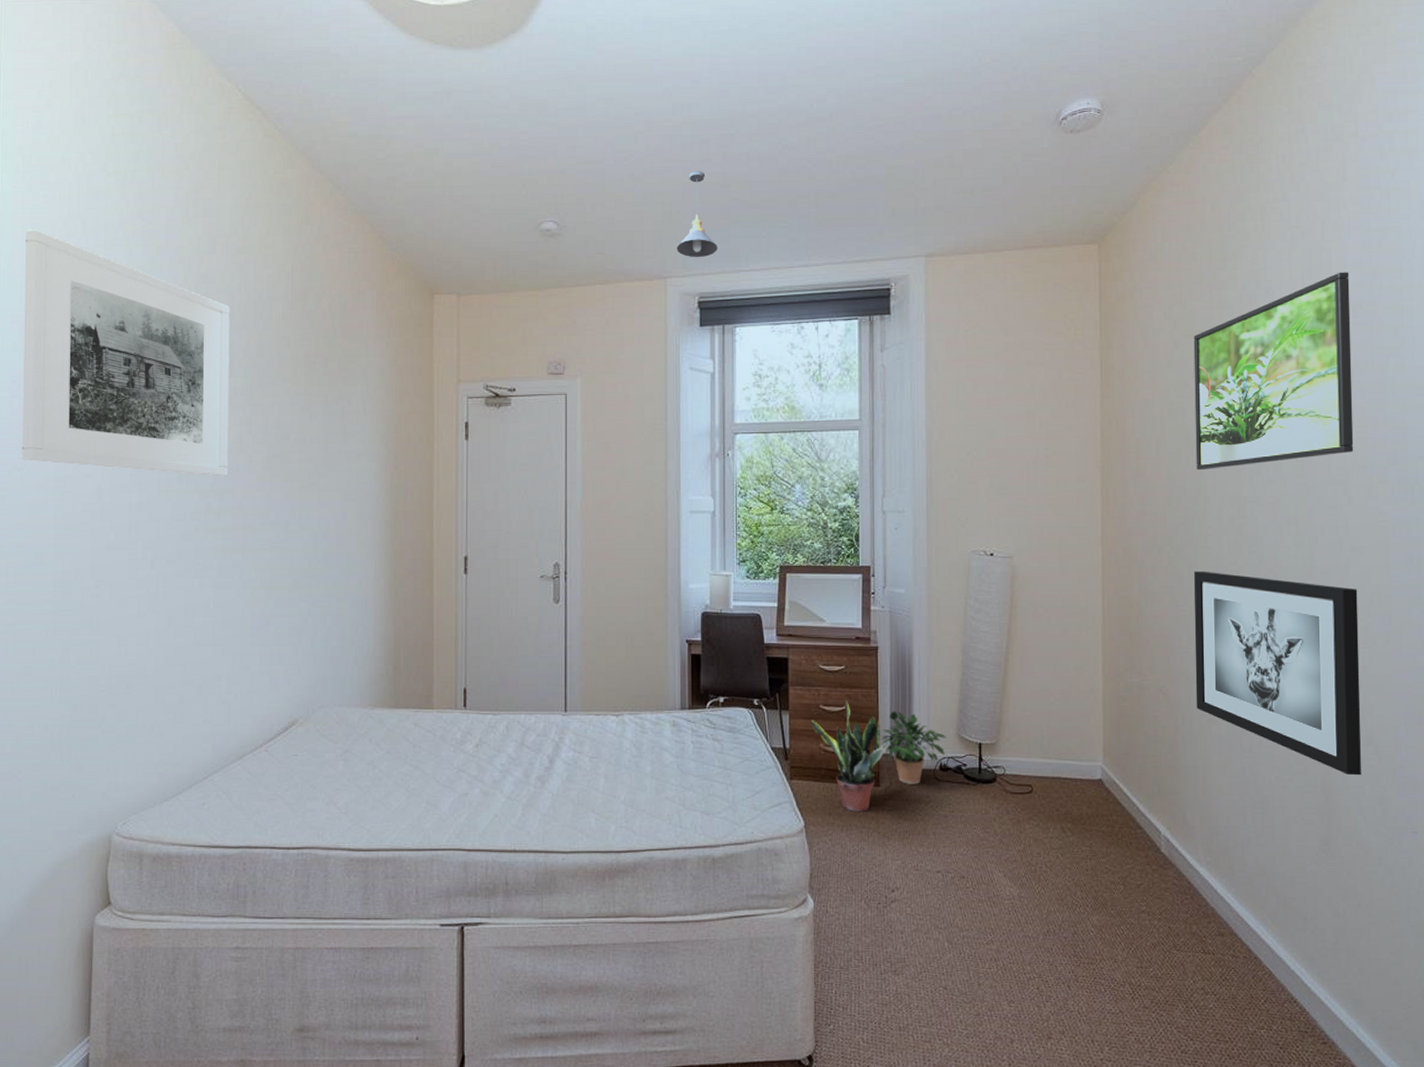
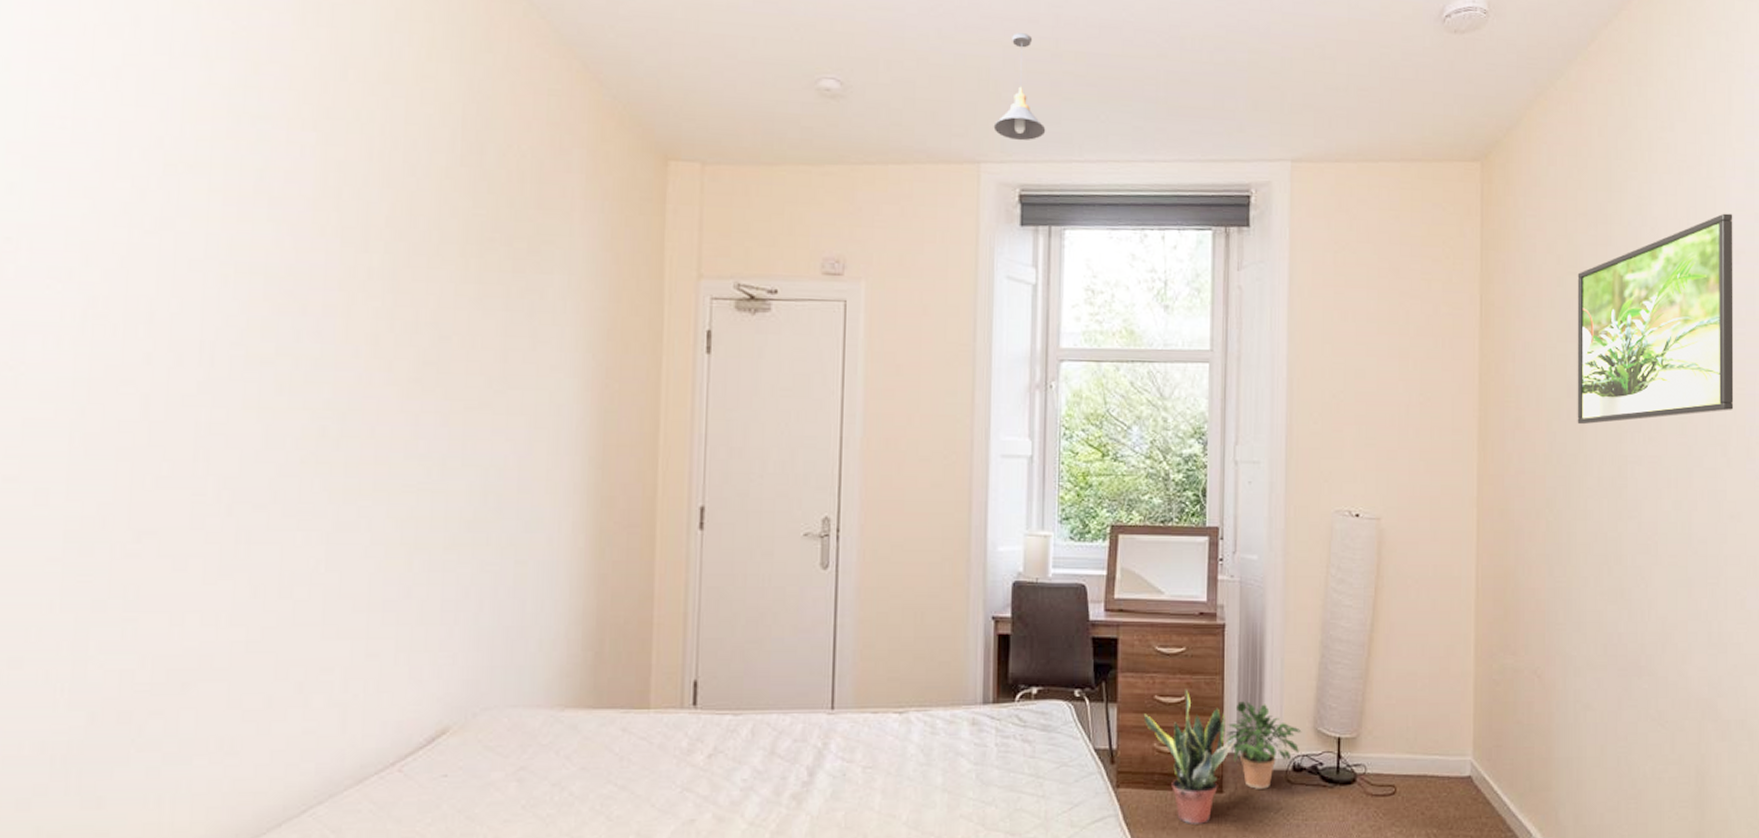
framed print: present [21,229,230,477] -> none [16,19,366,390]
wall art: present [1193,571,1362,776] -> none [1571,537,1735,764]

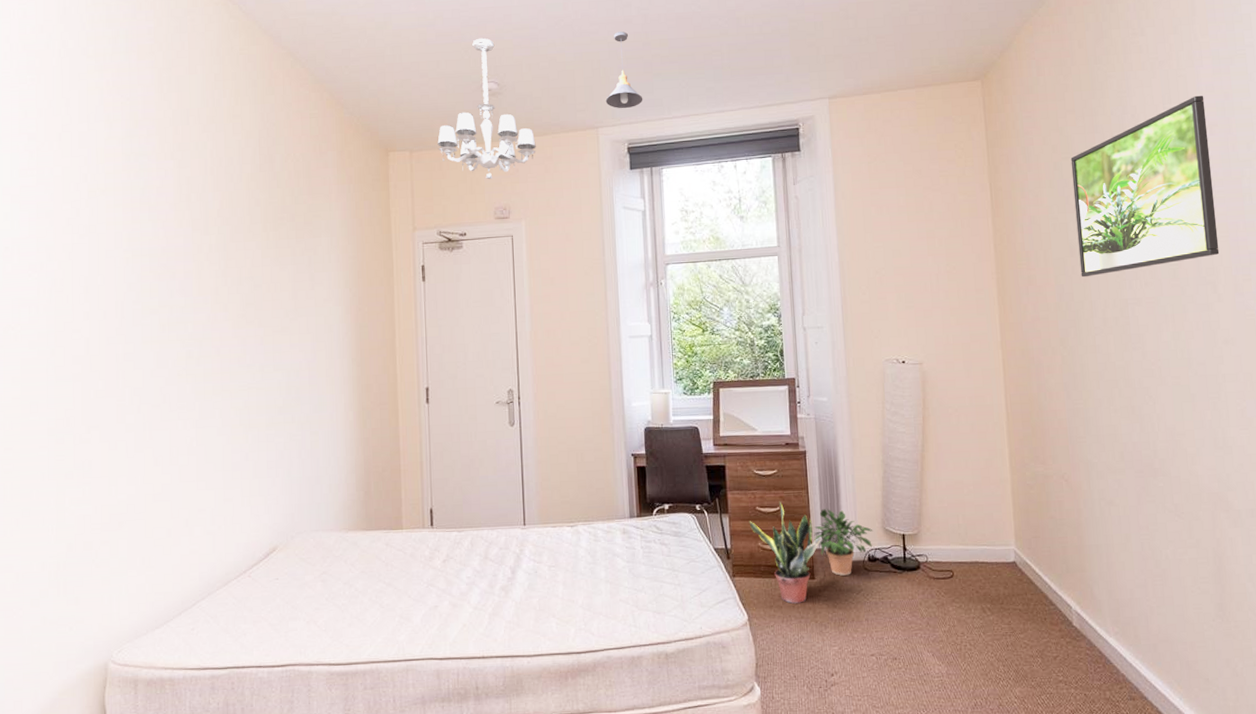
chandelier: none [744,13,890,218] -> present [437,38,536,180]

